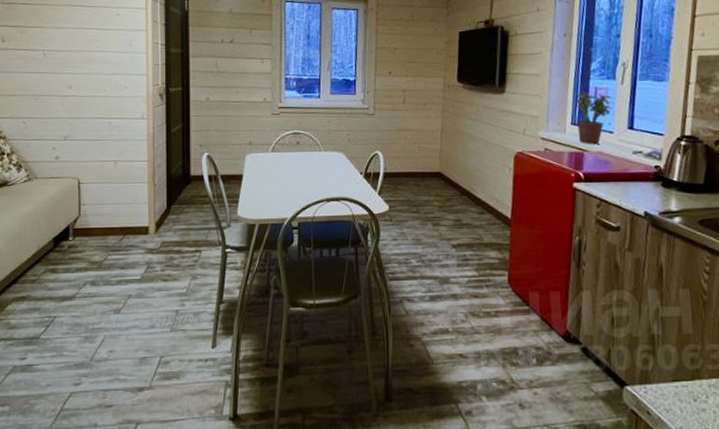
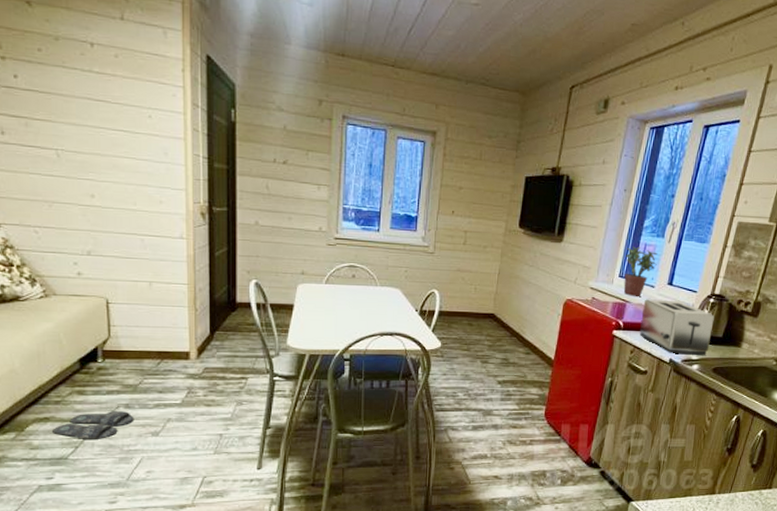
slippers: none [28,287,99,319] -> present [52,410,134,441]
toaster: none [603,145,691,206] -> present [639,299,714,355]

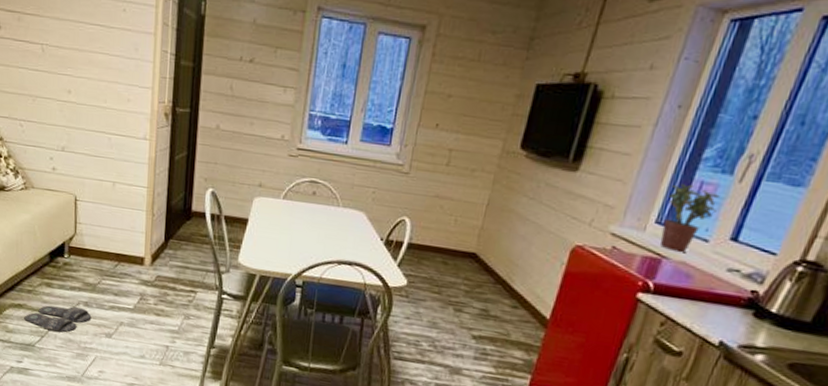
toaster: present [639,299,714,355] -> none [677,256,802,344]

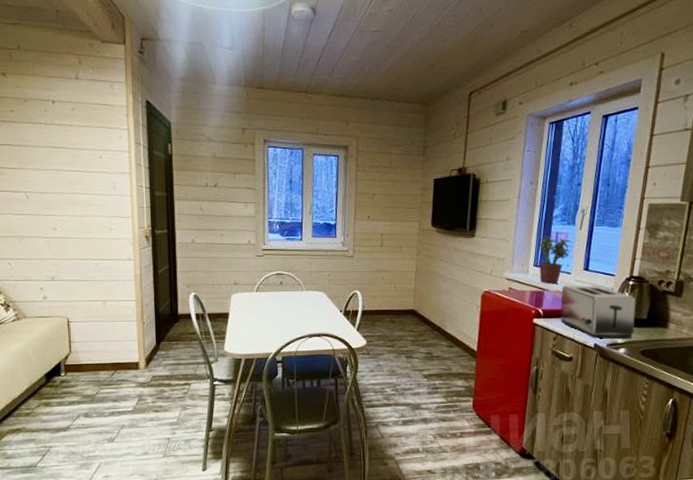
slippers: present [24,305,92,333] -> none [23,419,93,449]
toaster: none [677,256,802,344] -> present [560,285,636,339]

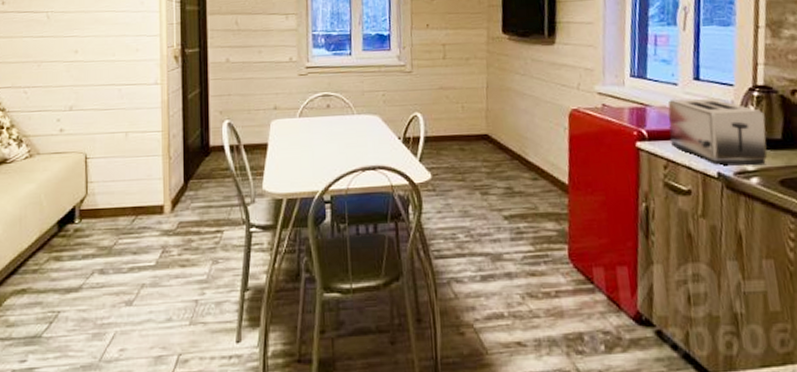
potted plant: present [538,235,571,285] -> none [633,39,675,99]

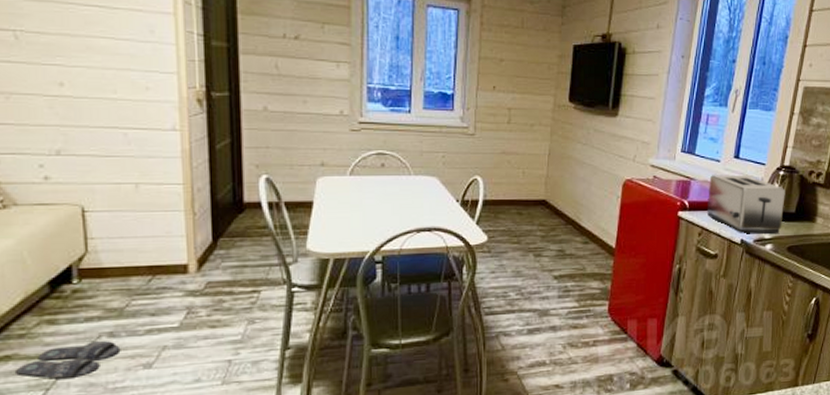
slippers: none [29,277,108,314] -> present [16,340,121,380]

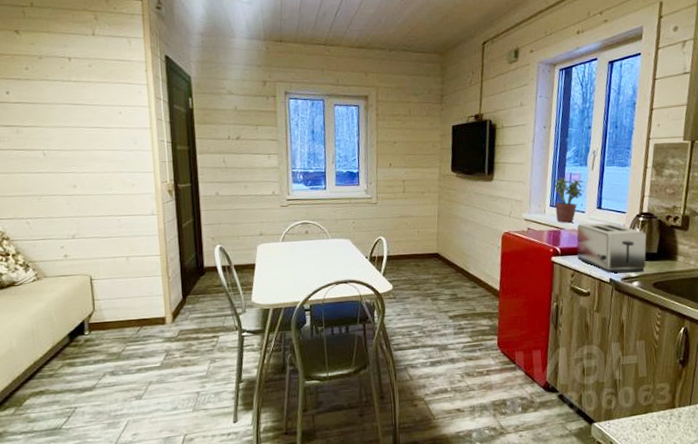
slippers: present [16,340,121,380] -> none [47,378,120,409]
potted plant: none [687,117,721,174] -> present [553,176,584,224]

